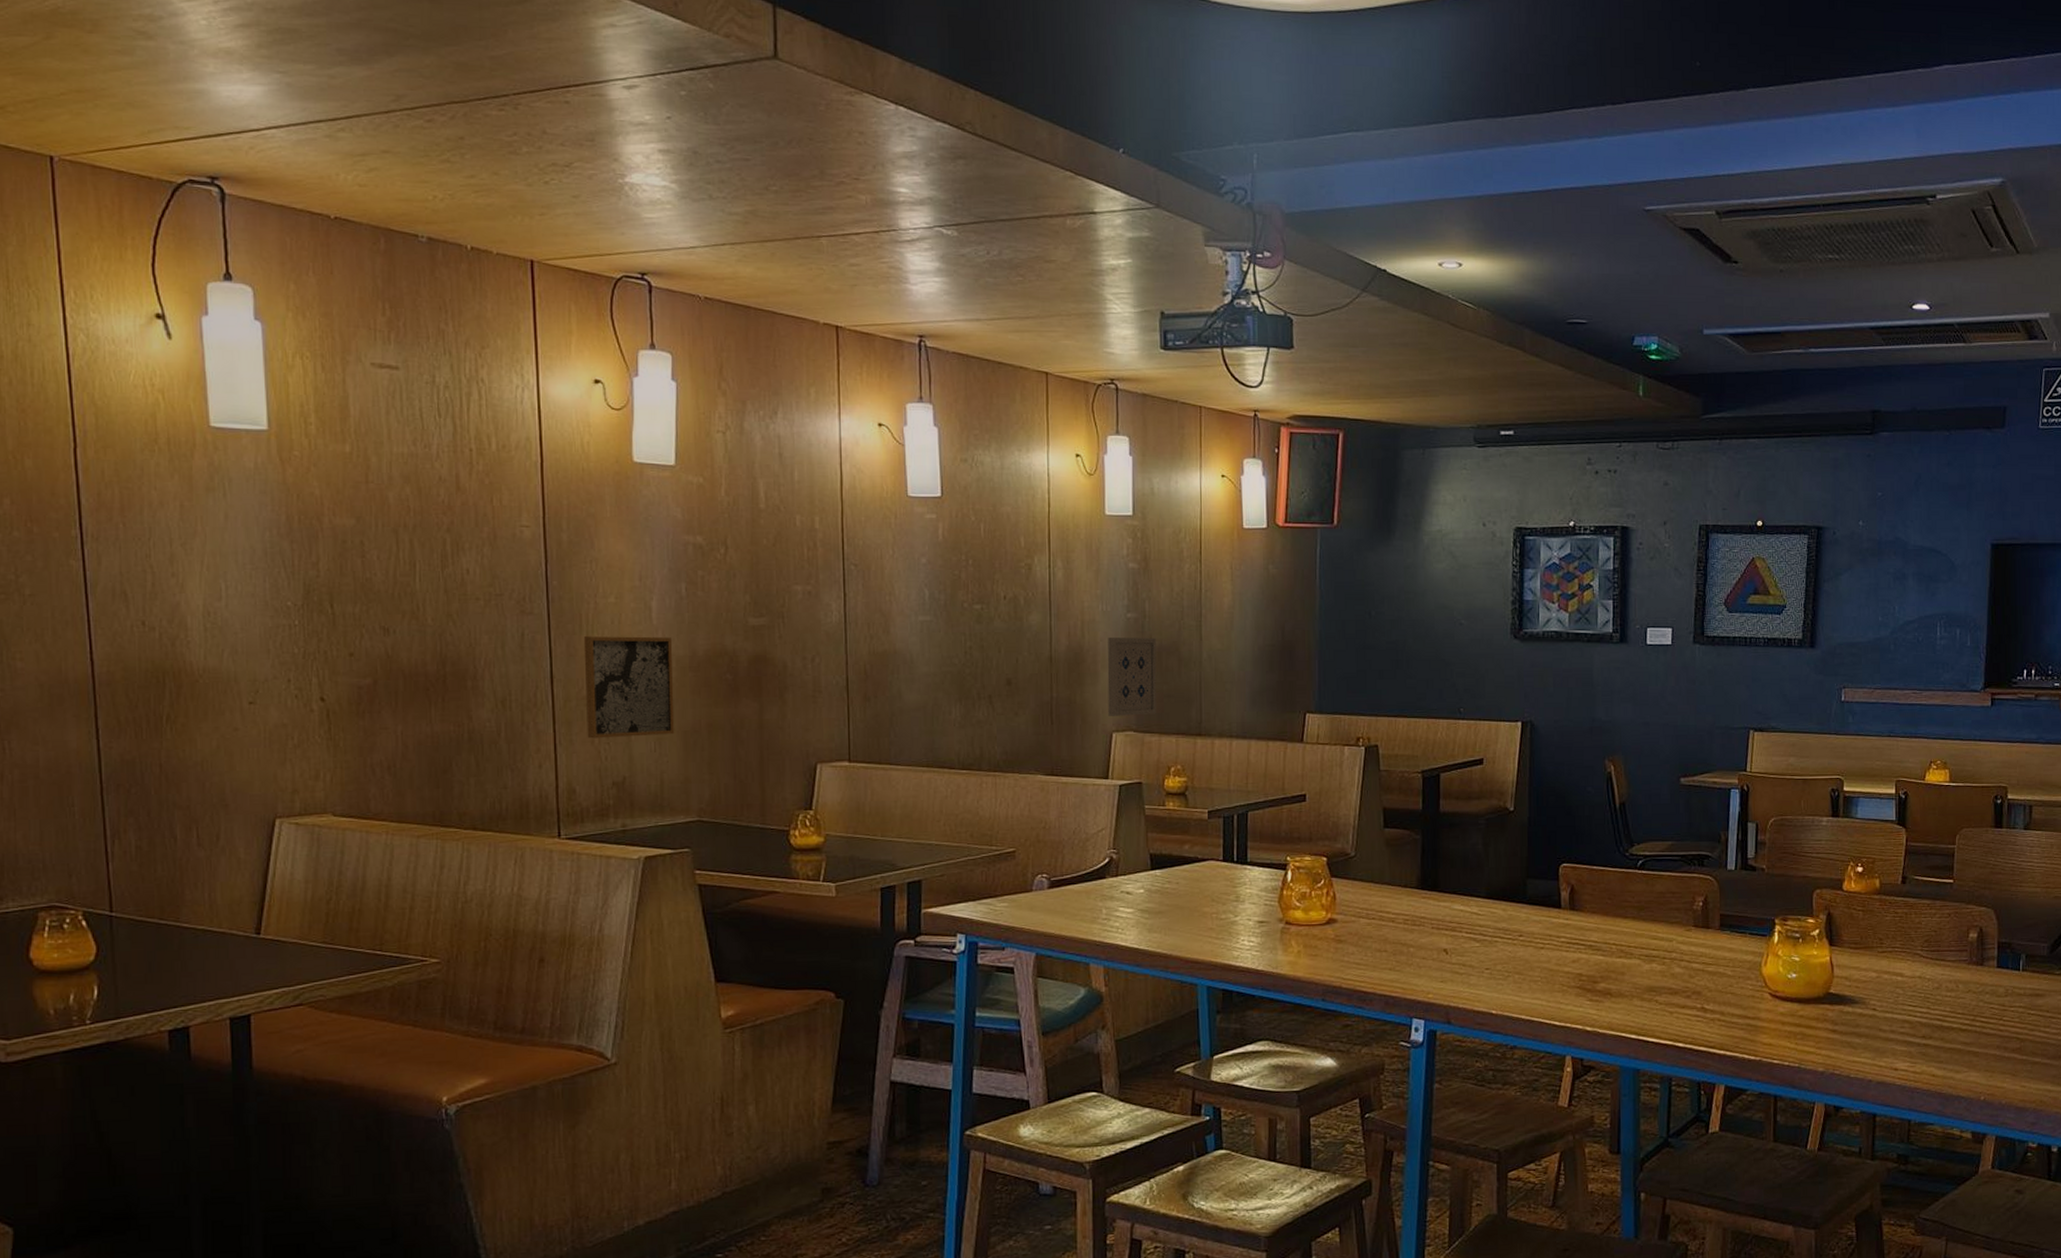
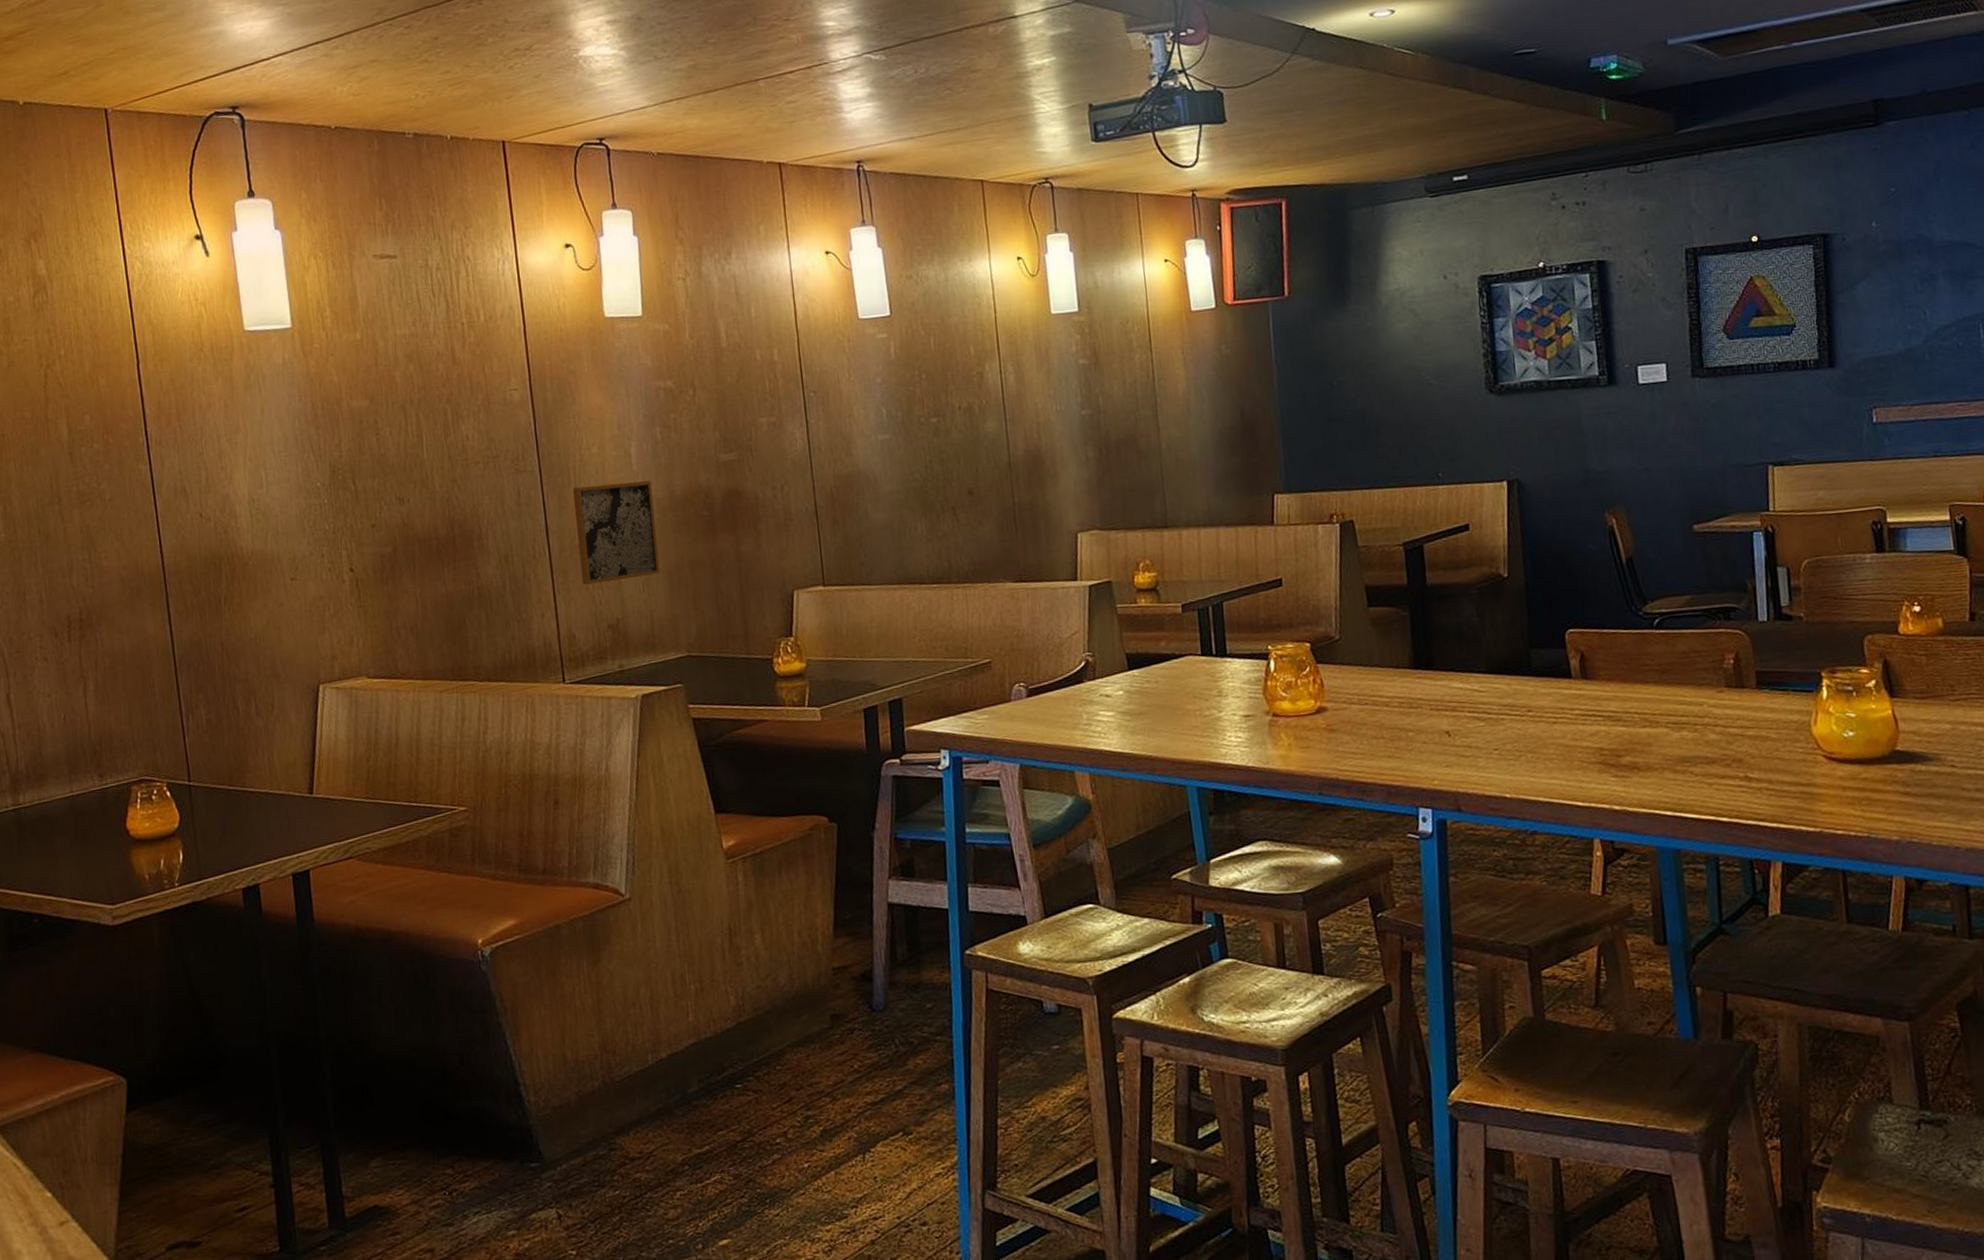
wall art: present [1107,637,1157,716] -> none [1064,432,1120,517]

